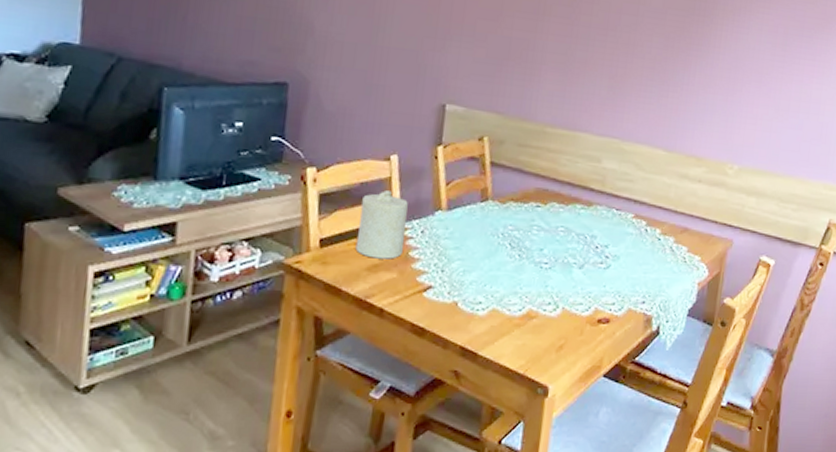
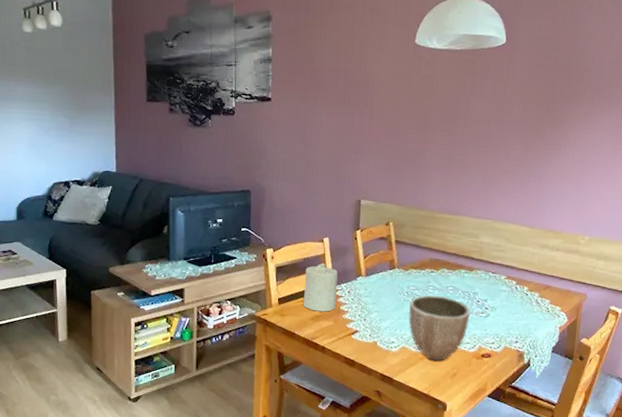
decorative bowl: none [503,237,586,329] -> present [408,295,470,361]

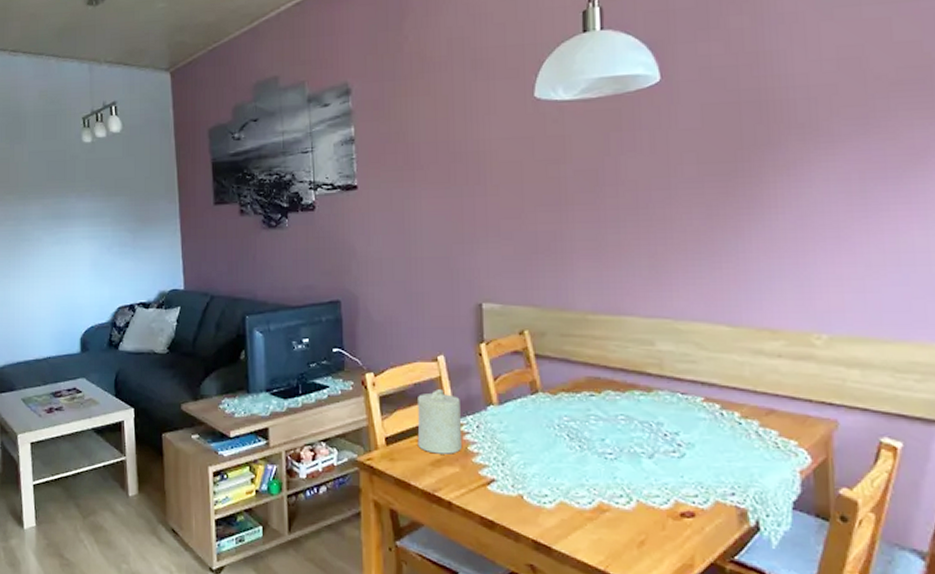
decorative bowl: present [408,295,470,361] -> none [563,427,656,523]

